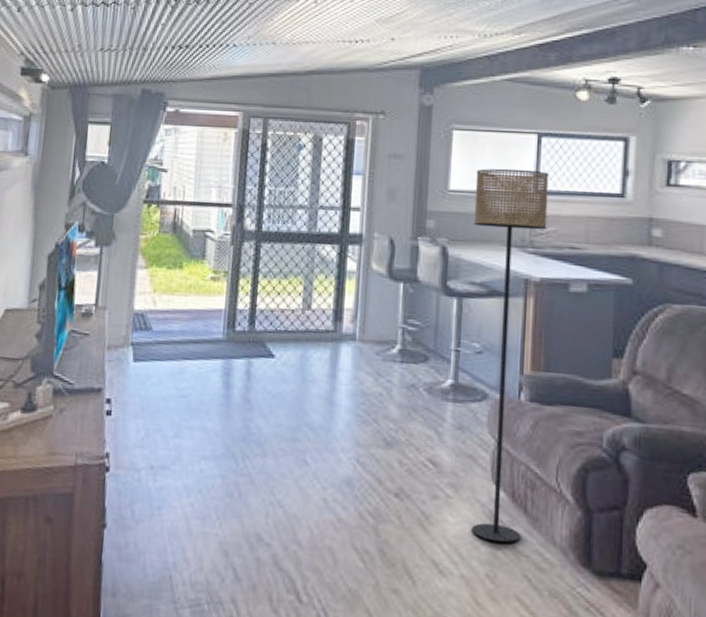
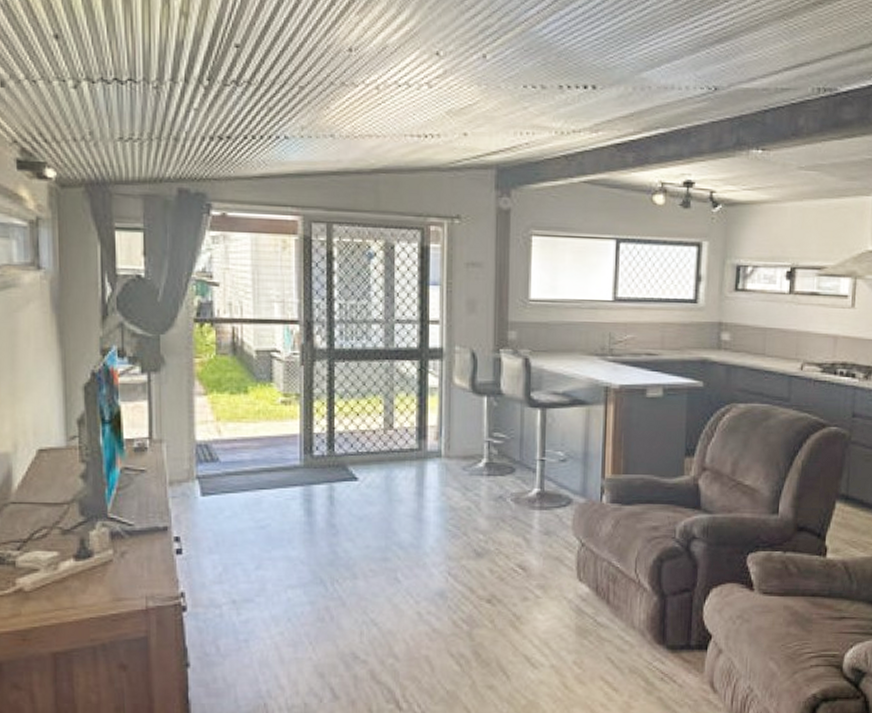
floor lamp: present [472,168,549,544] -> none [555,276,627,633]

